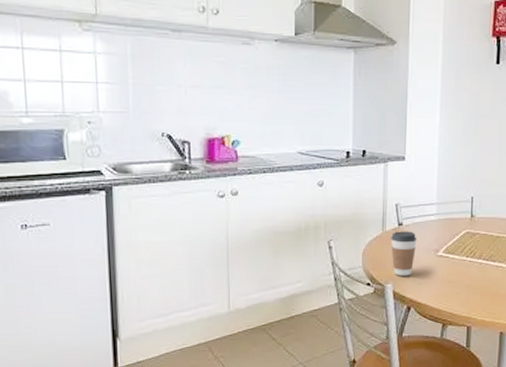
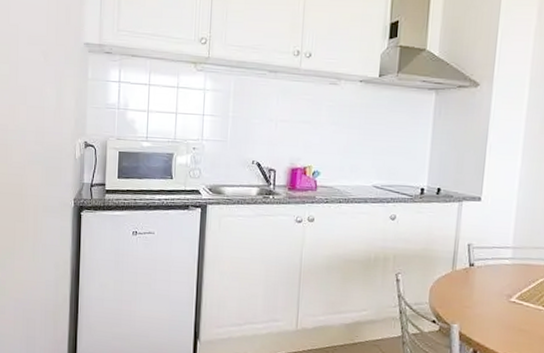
coffee cup: present [390,231,417,276] -> none [460,271,489,319]

